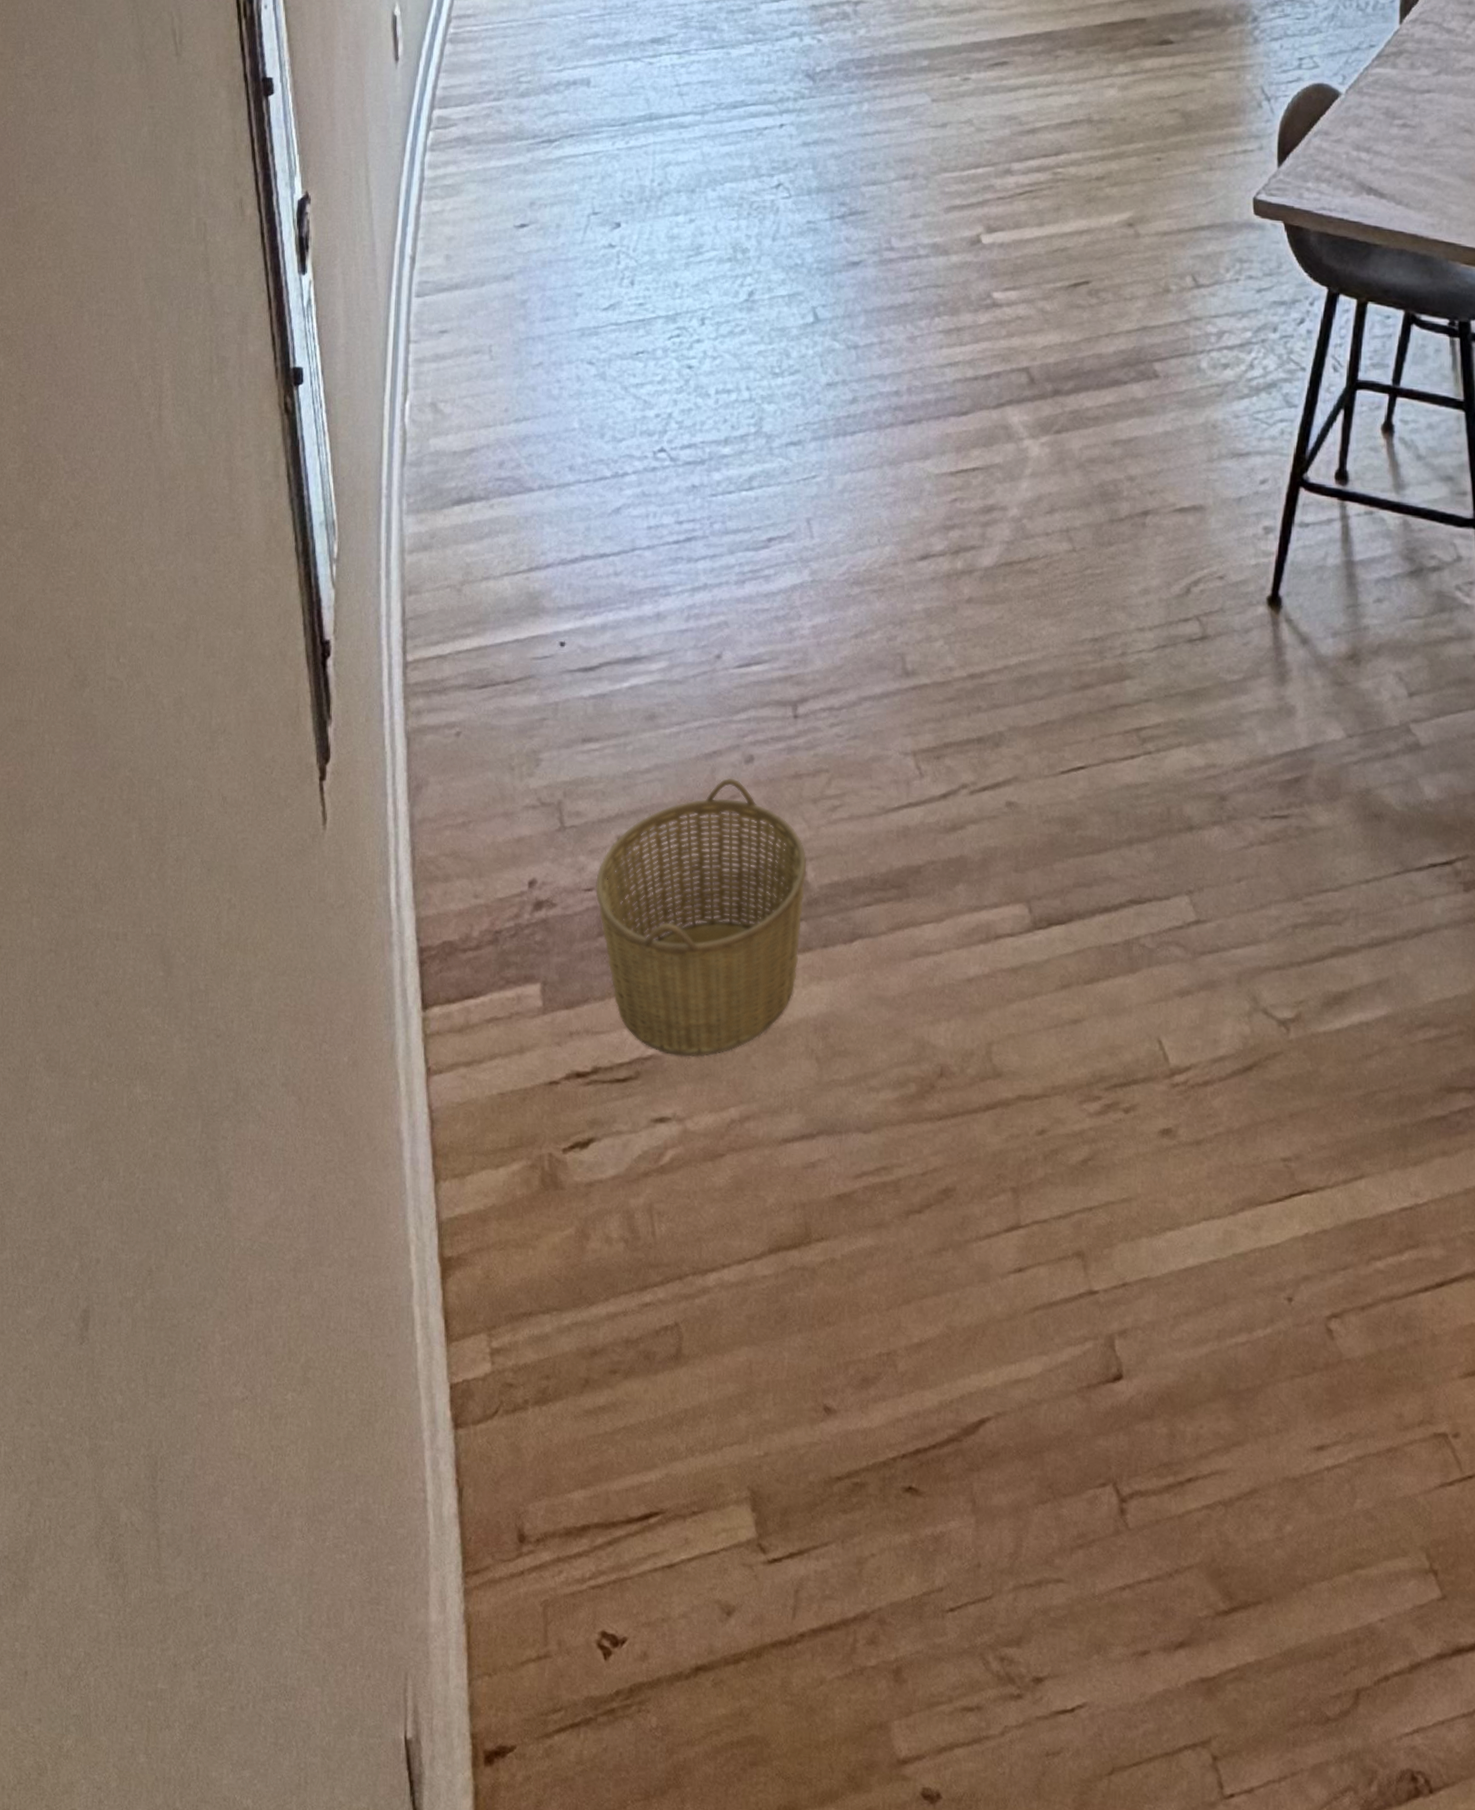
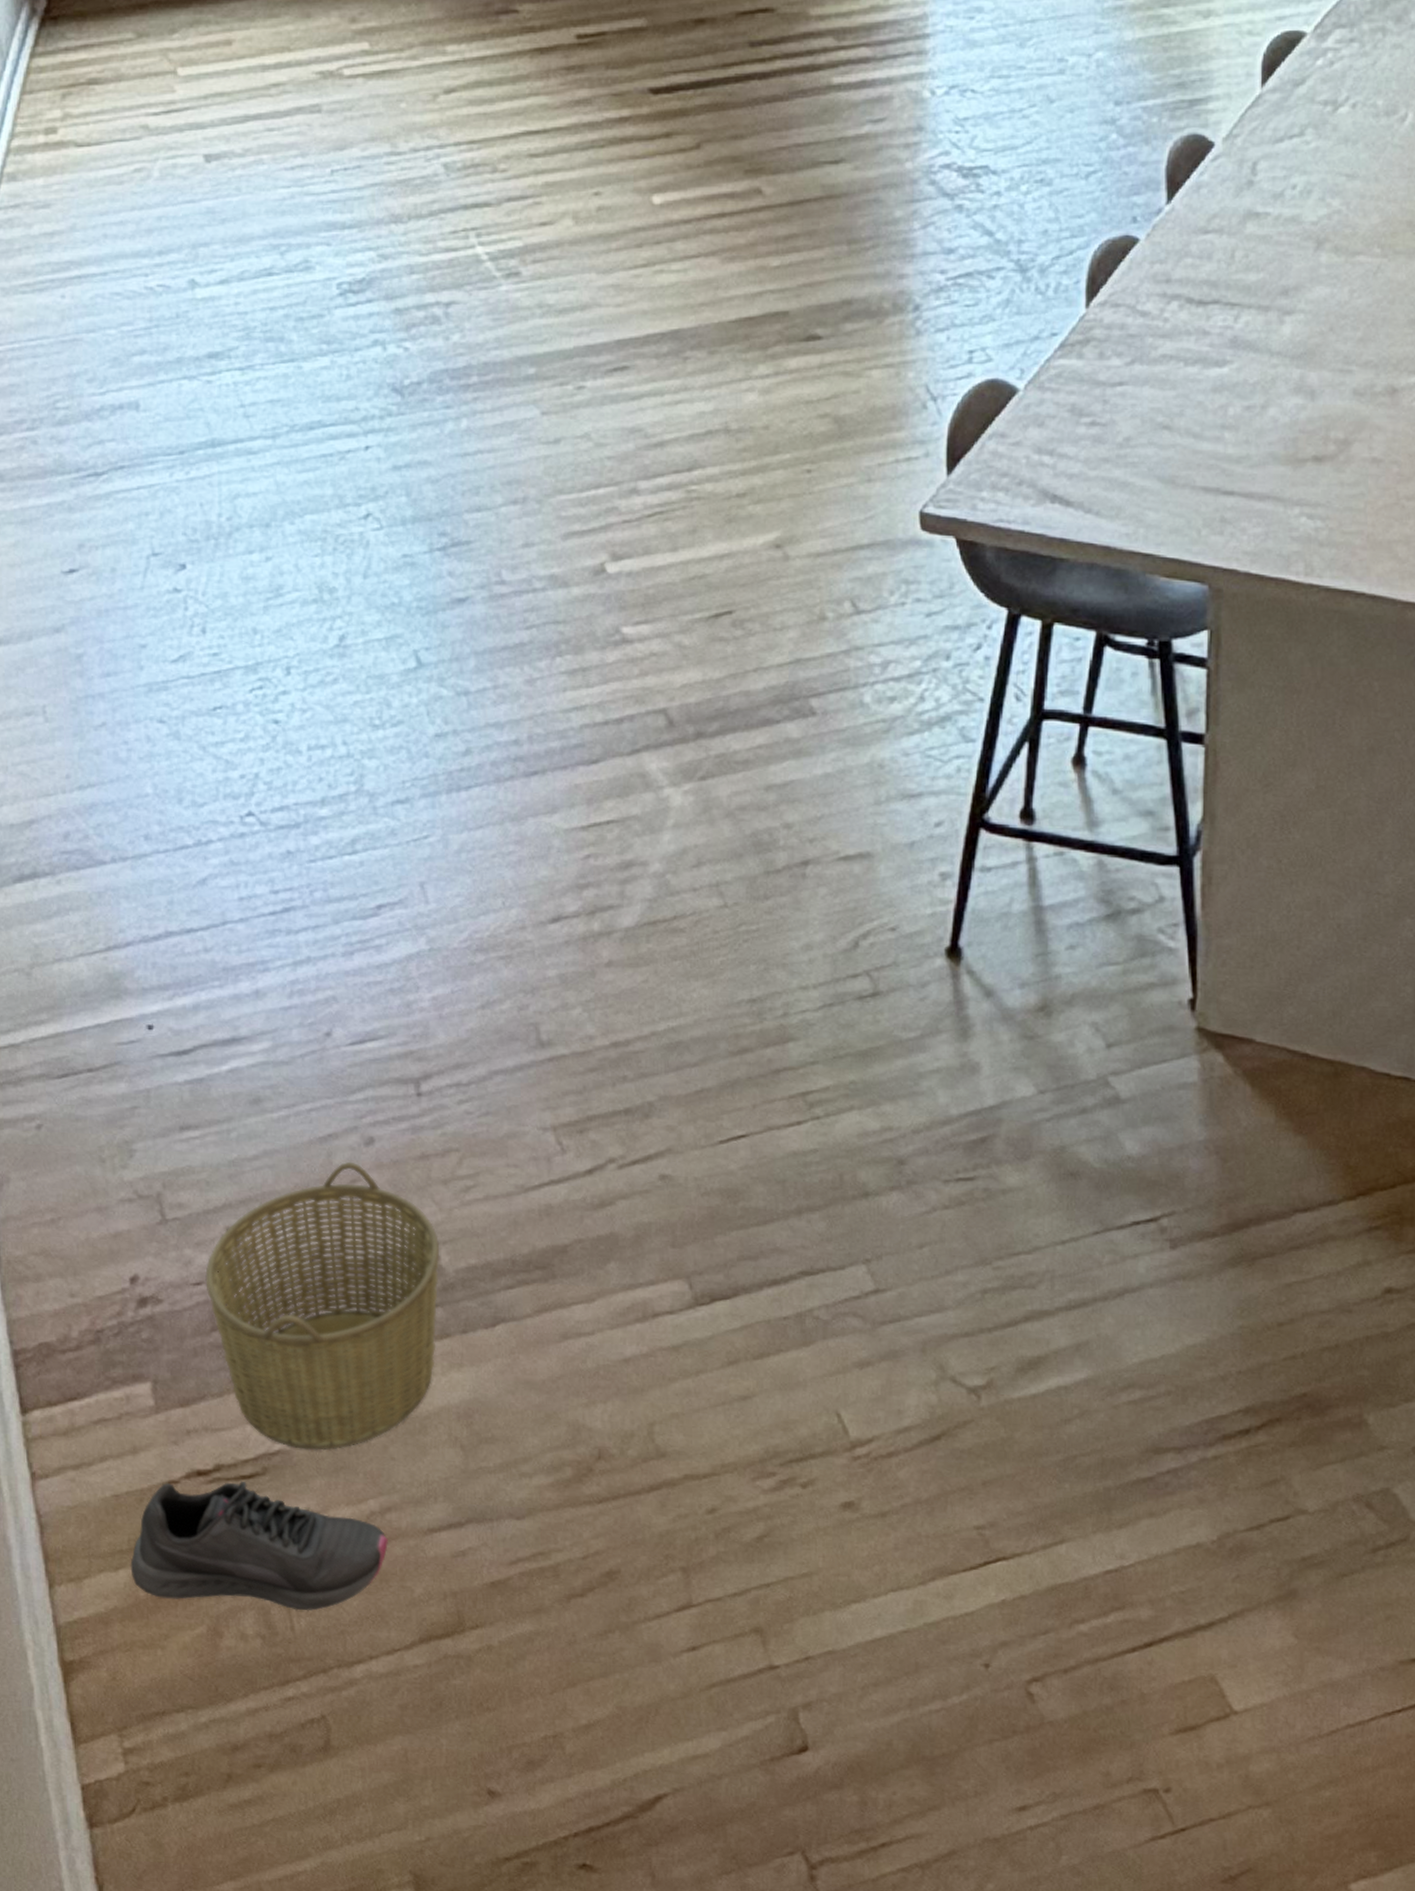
athletic shoe: none [510,1083,745,1217] -> present [130,1482,388,1611]

